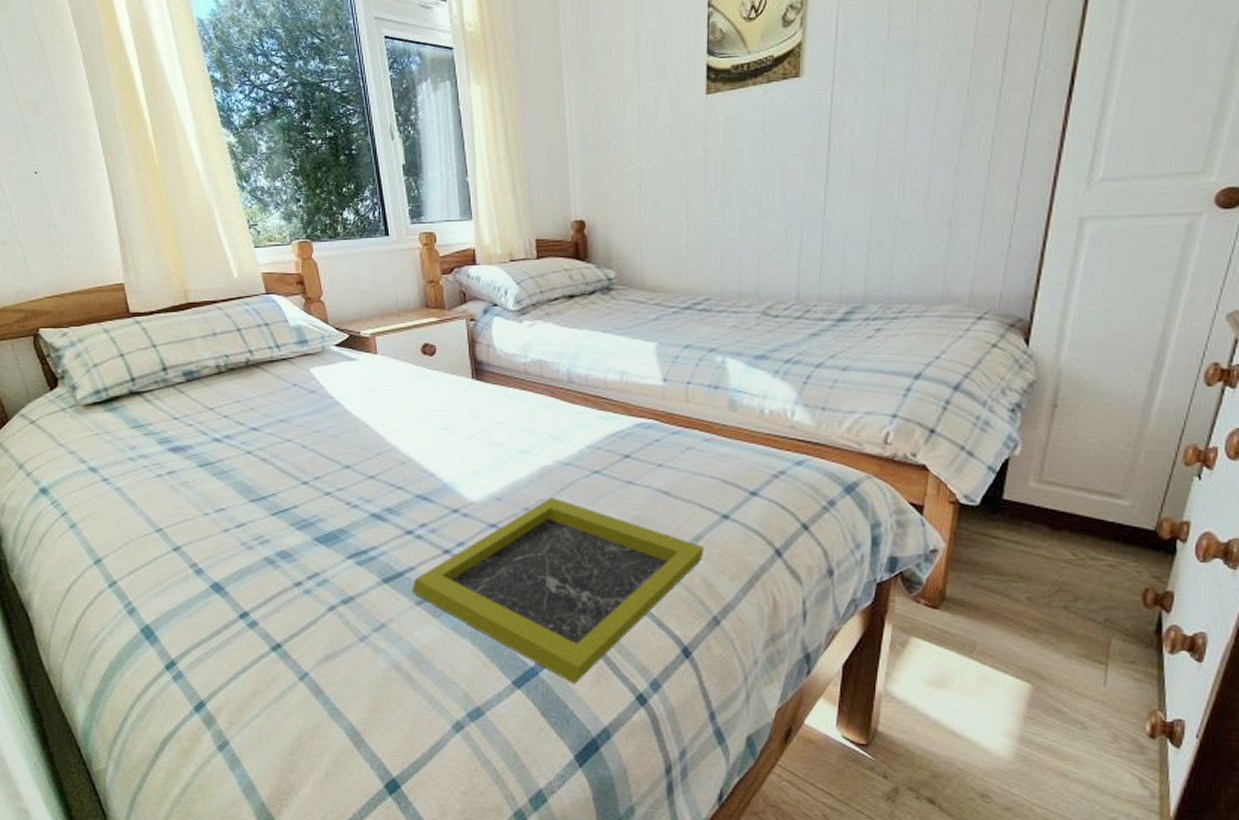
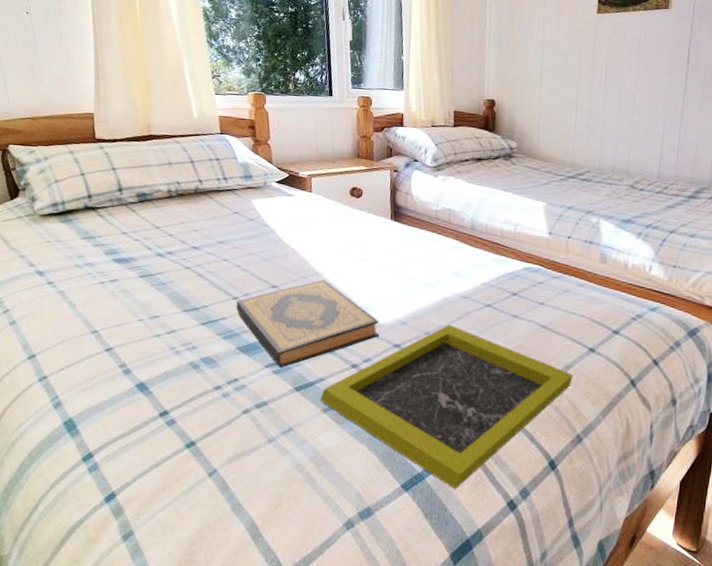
hardback book: none [307,455,471,559] -> present [236,279,379,368]

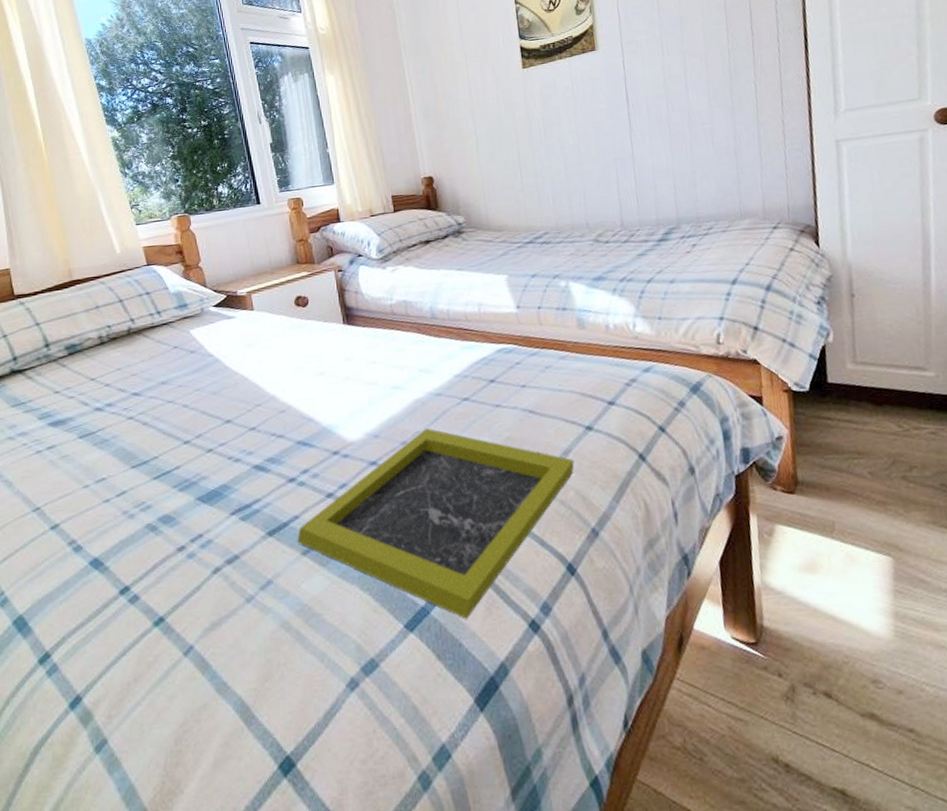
hardback book: present [236,279,379,368] -> none [189,403,351,513]

